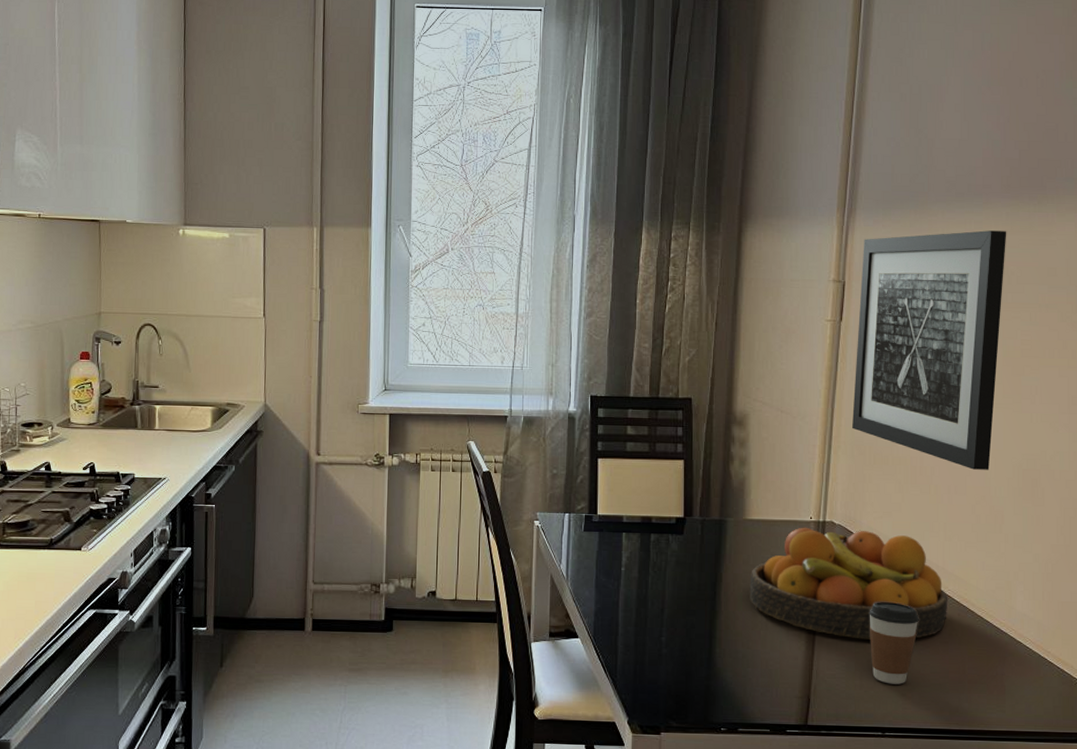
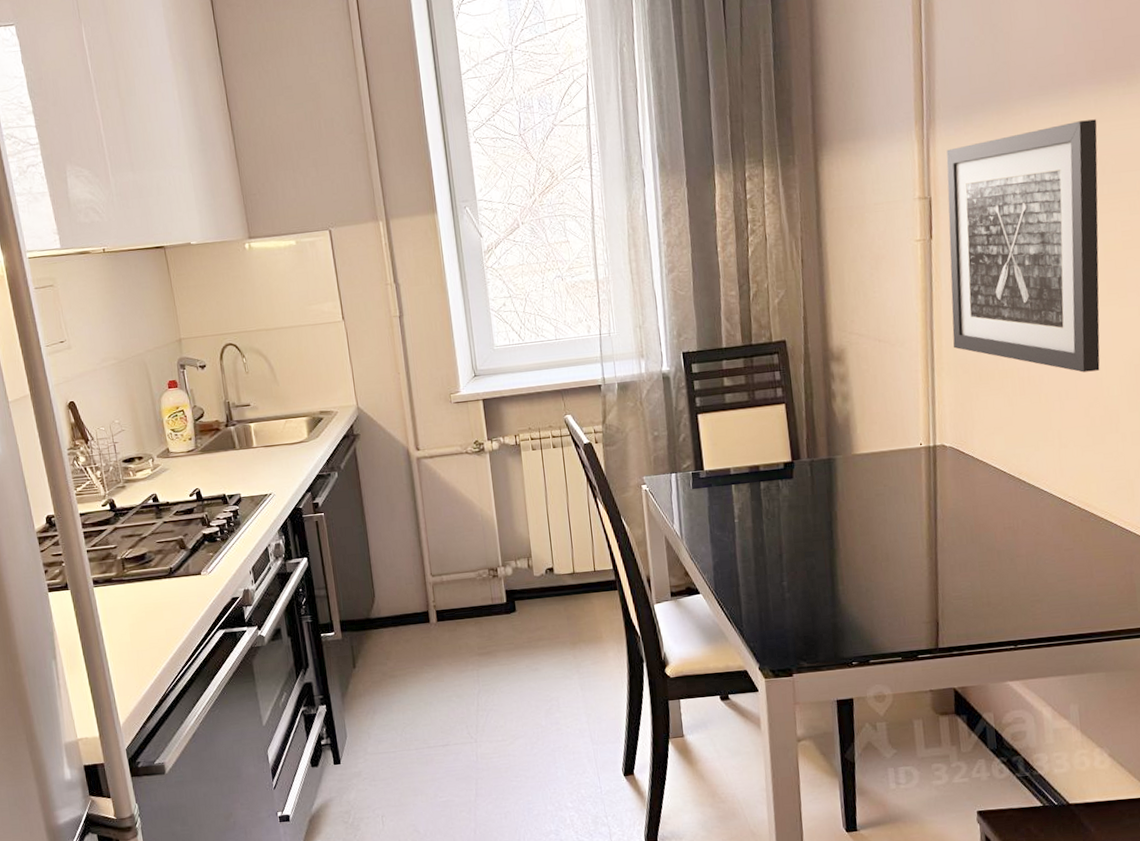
fruit bowl: present [749,527,948,640] -> none [865,448,1070,558]
coffee cup: present [869,601,919,685] -> none [989,516,1042,598]

